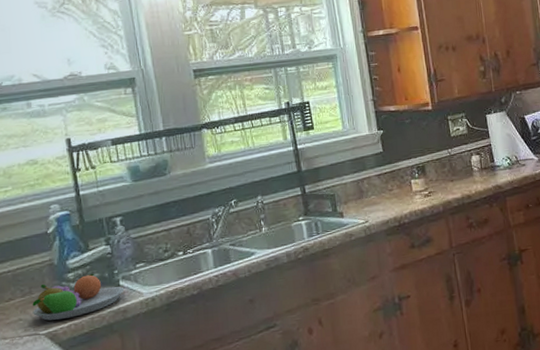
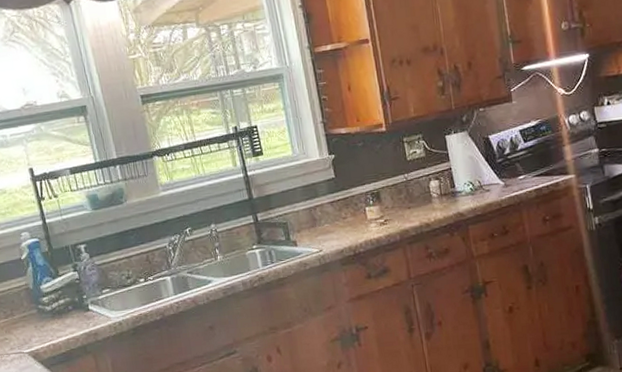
fruit bowl: present [32,273,125,321] -> none [15,298,94,341]

